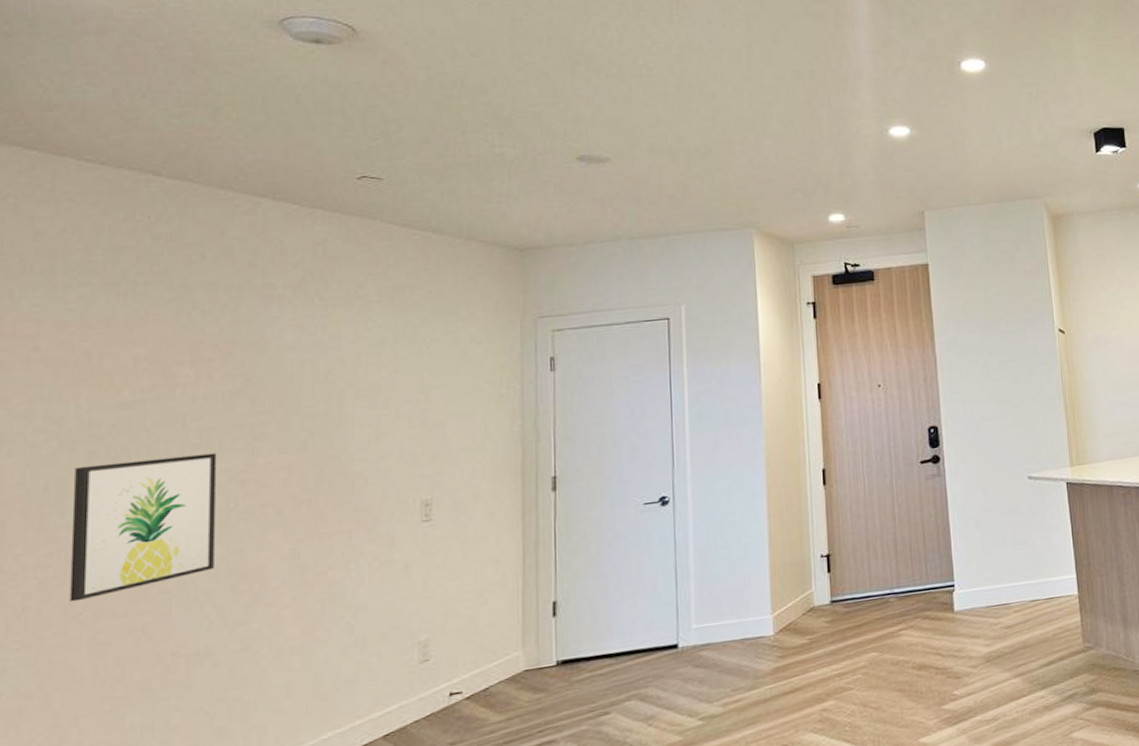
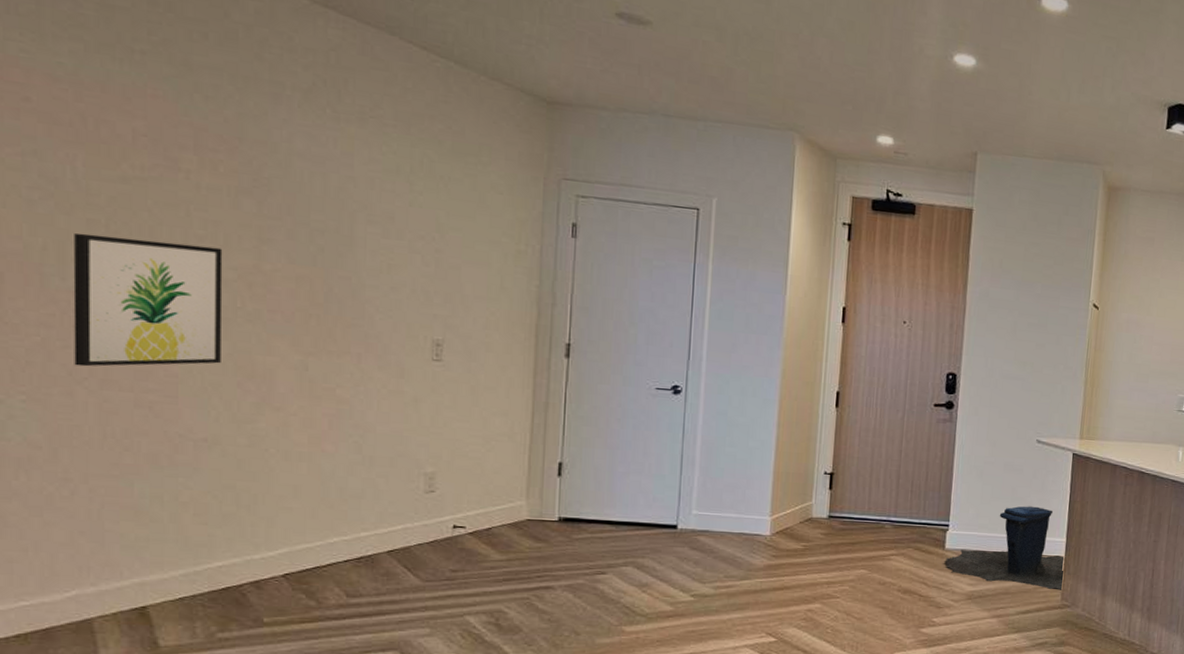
trash can: none [956,546,1082,639] -> present [944,506,1066,590]

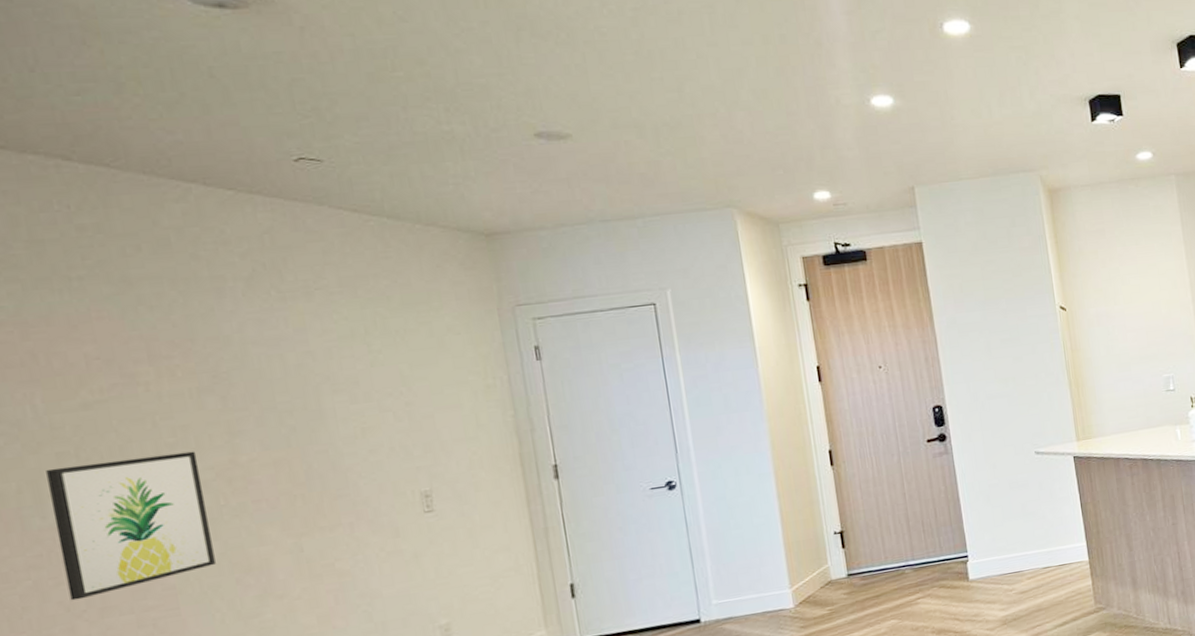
trash can: present [944,506,1066,590] -> none [971,517,1094,603]

